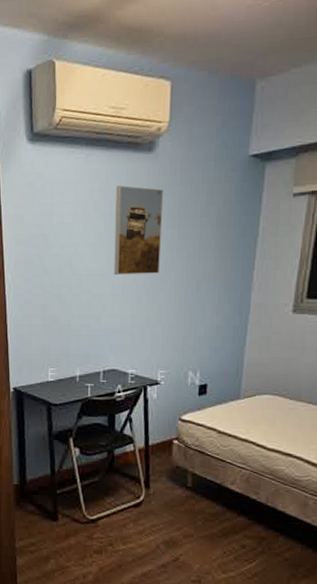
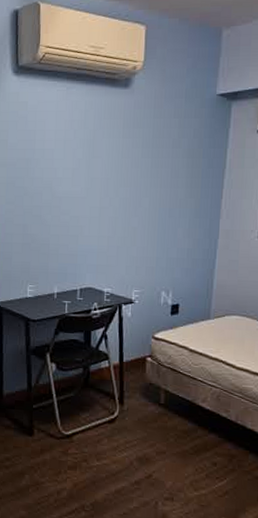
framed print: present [114,185,164,274] -> none [91,117,139,199]

